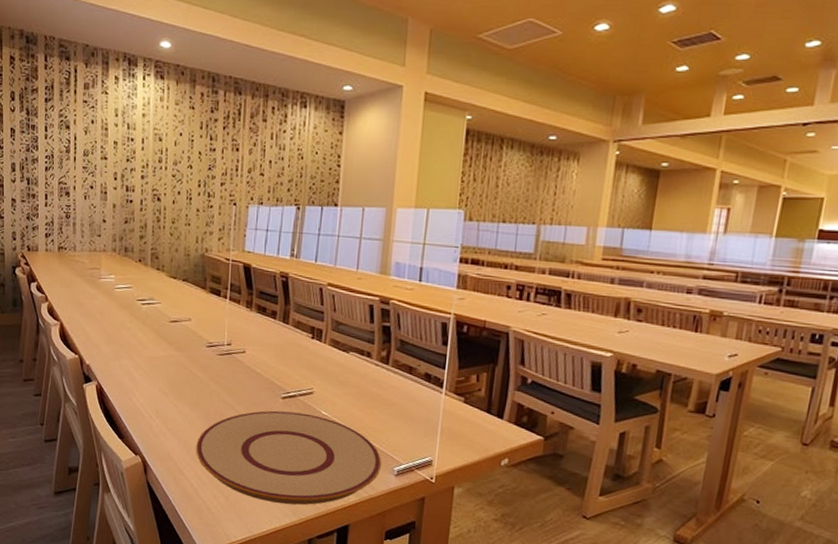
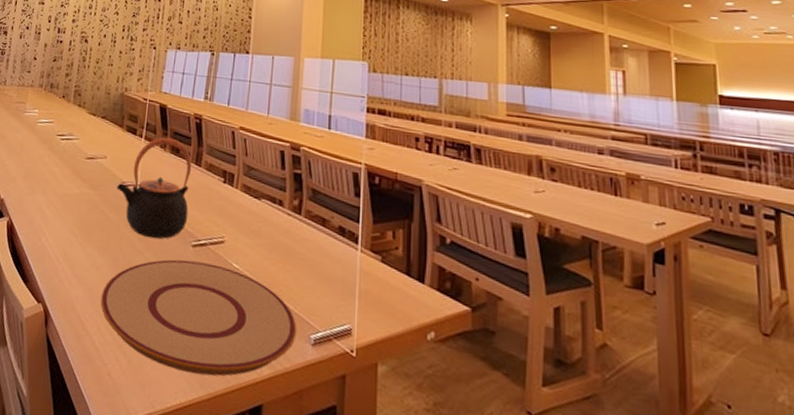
teapot: none [204,297,280,394] -> present [117,137,192,239]

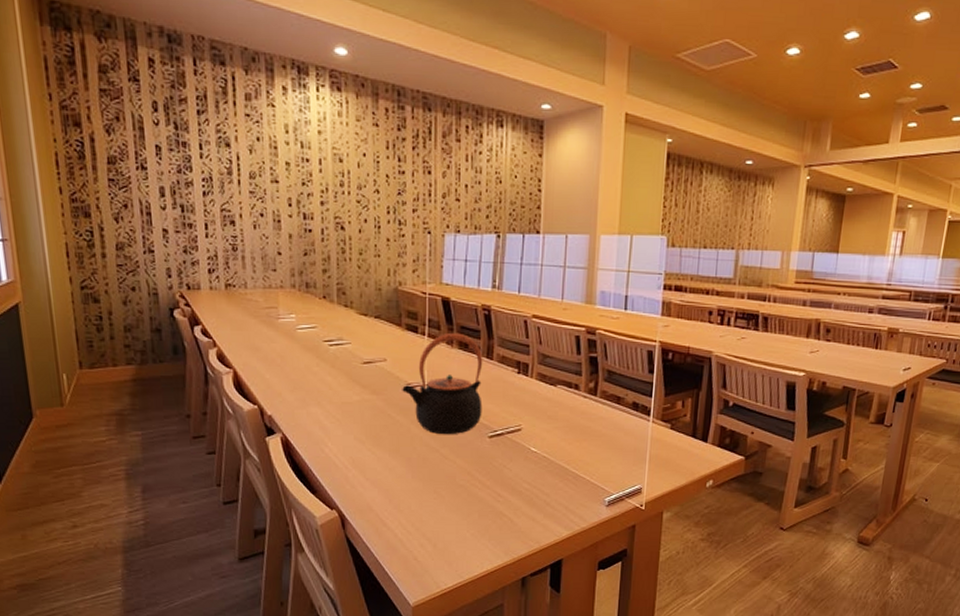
plate: present [100,259,297,376] -> none [399,450,593,546]

